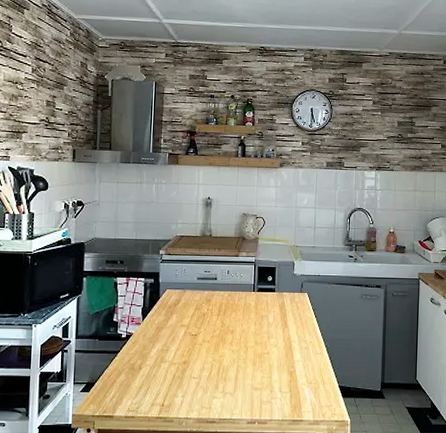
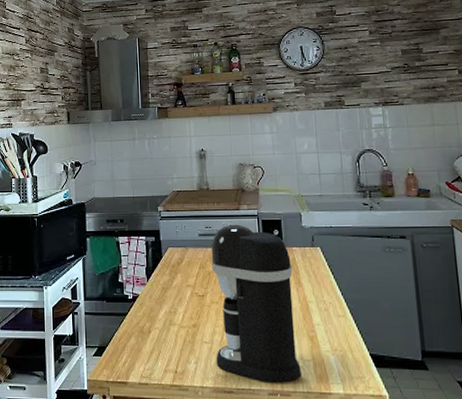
coffee maker: none [202,269,281,414] -> present [211,224,302,384]

